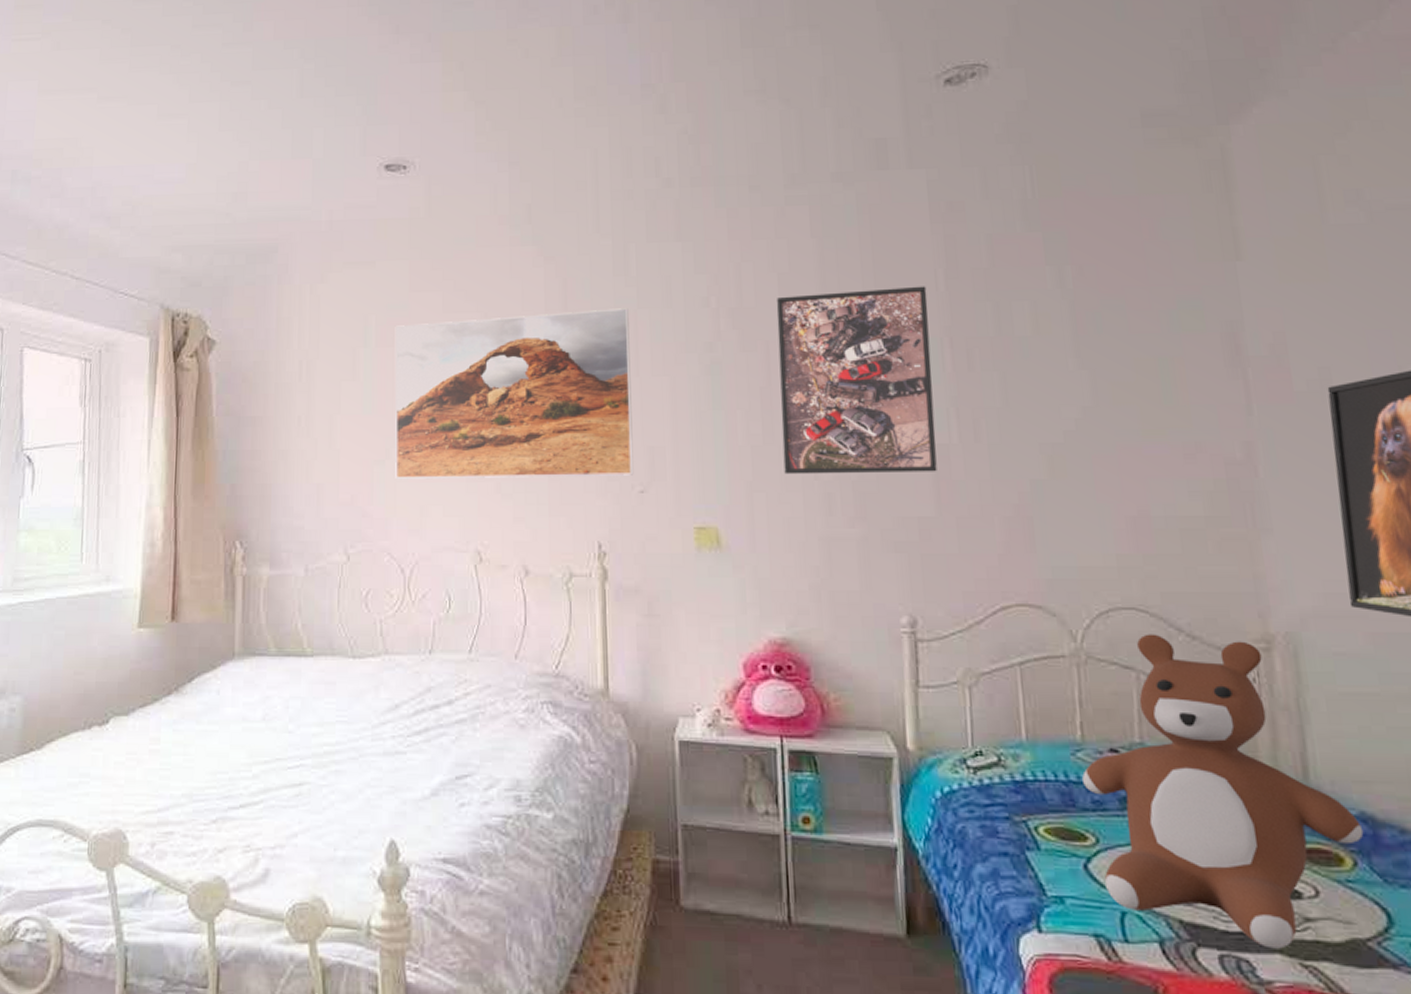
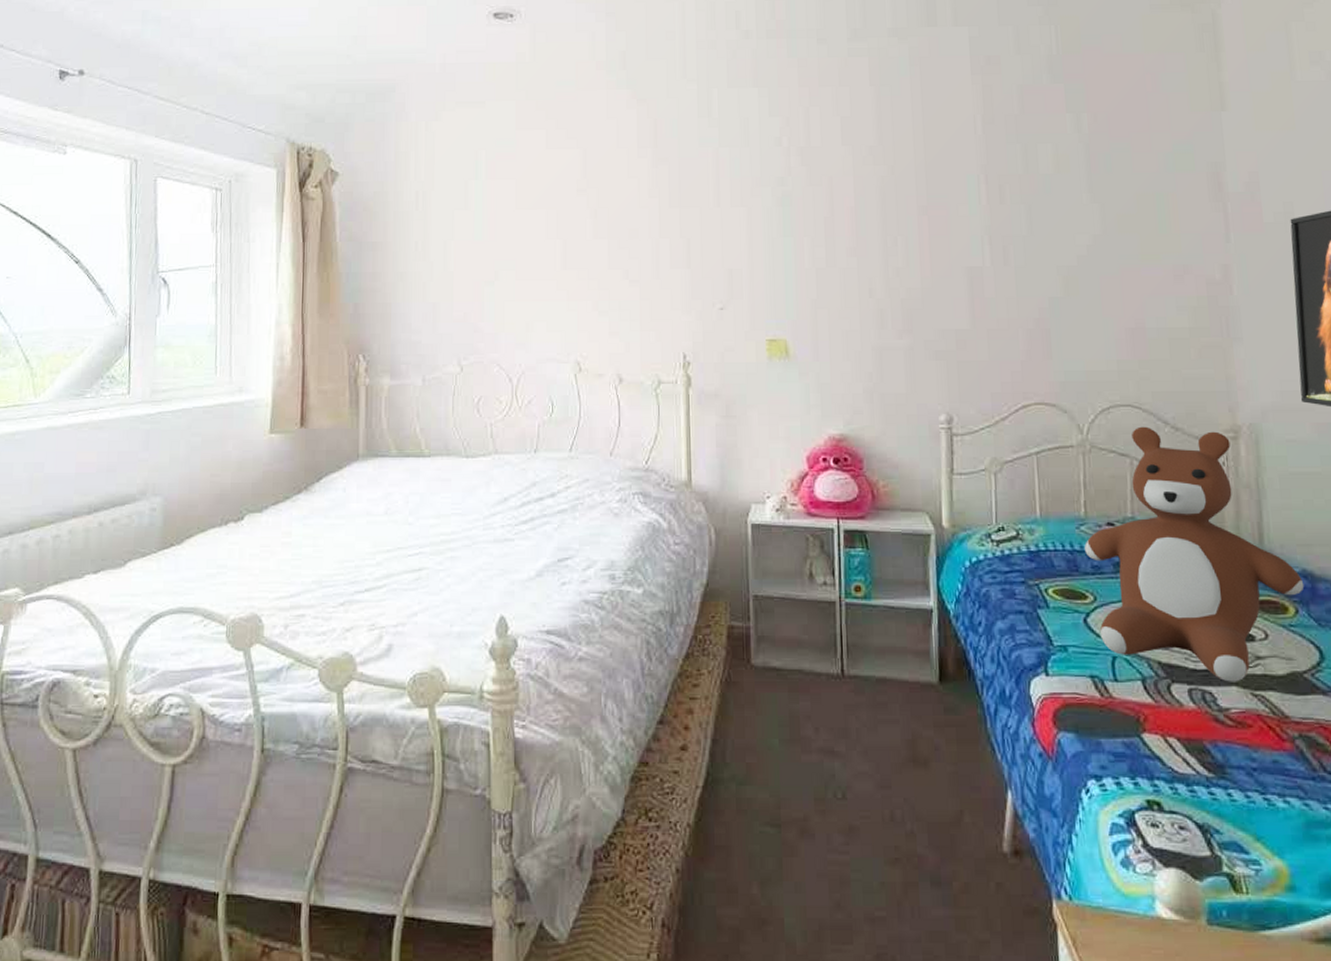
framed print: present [394,308,634,480] -> none [503,146,715,299]
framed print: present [776,286,937,475] -> none [839,130,972,293]

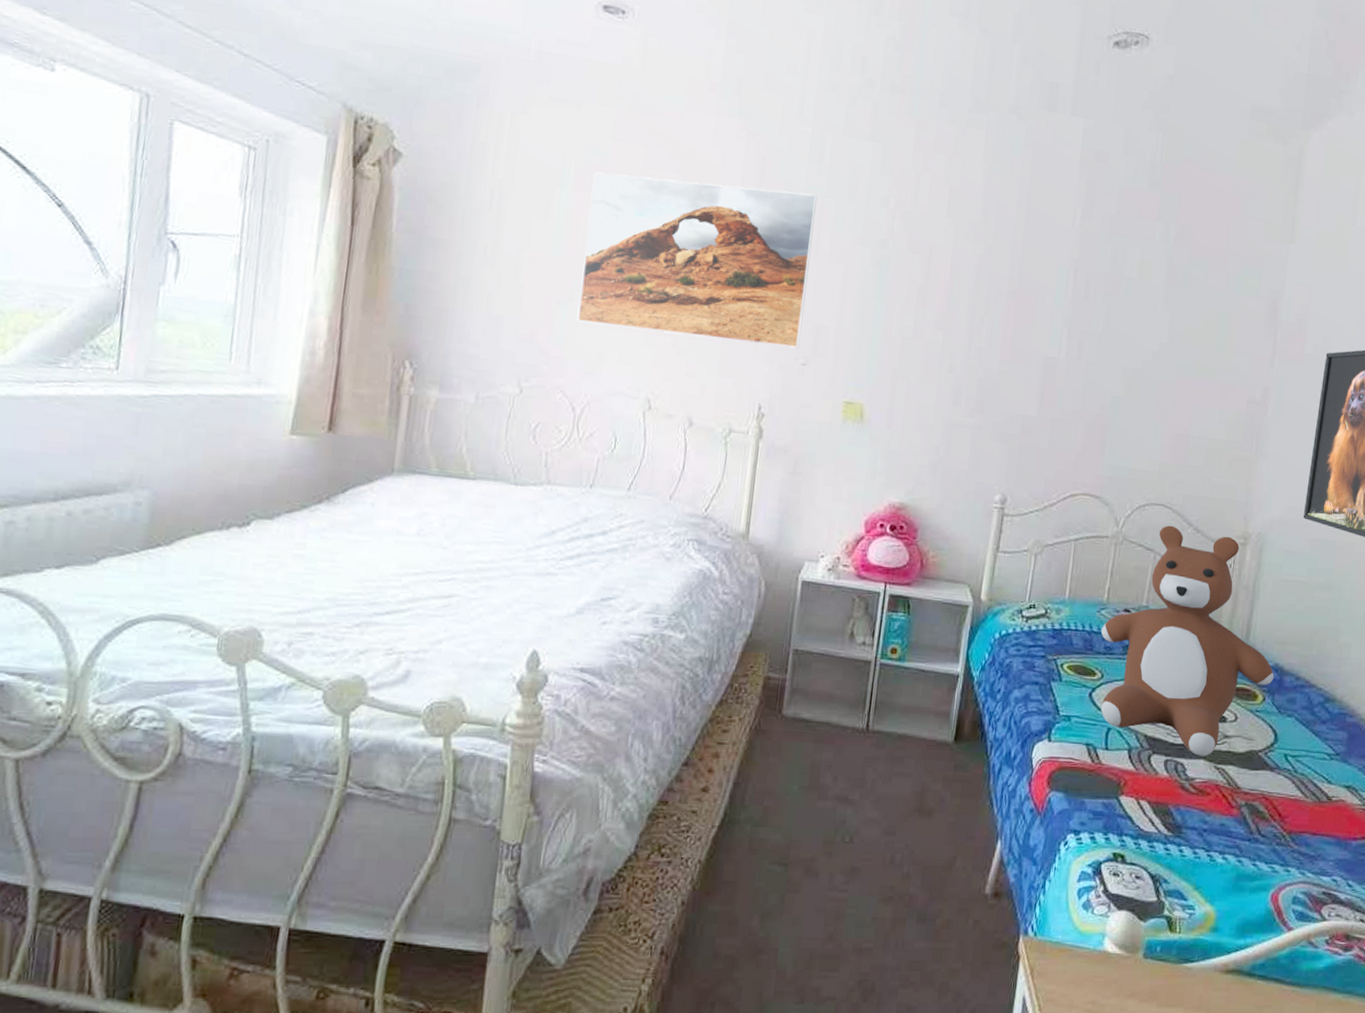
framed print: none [503,146,715,299] -> present [577,172,817,349]

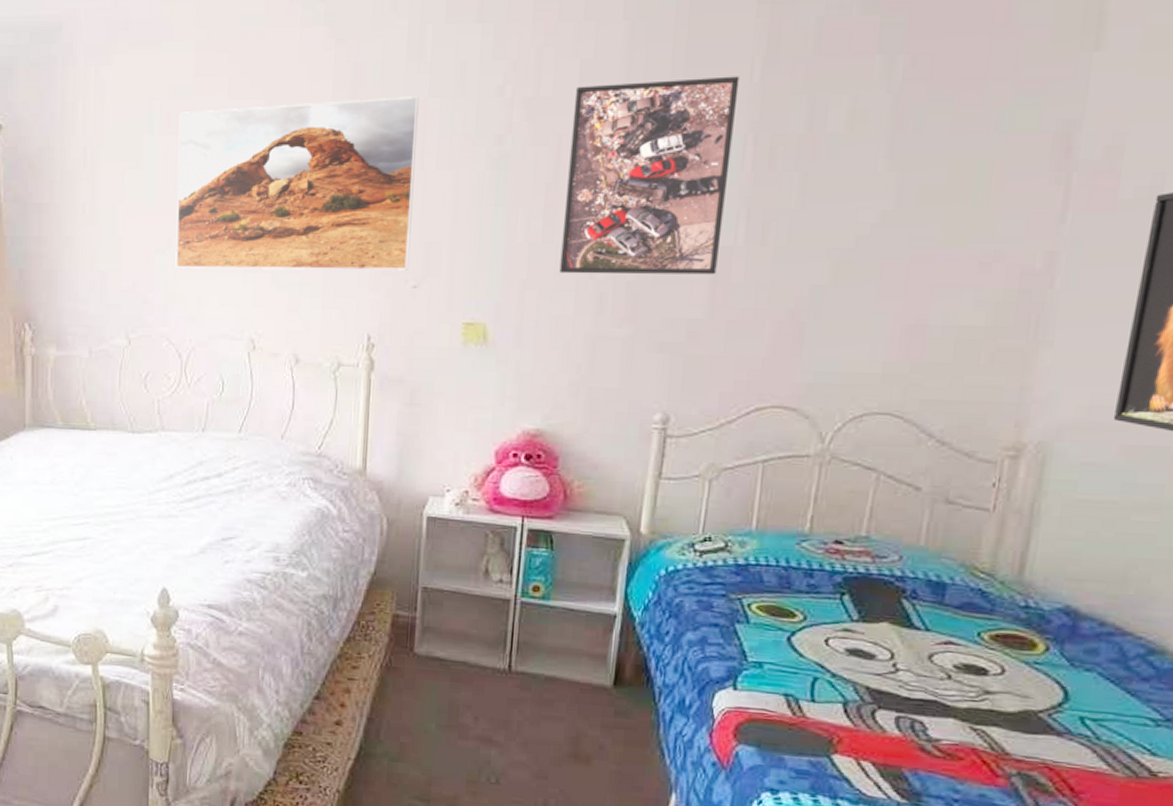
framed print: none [925,209,1066,380] -> present [559,76,740,275]
teddy bear: present [1101,525,1274,756] -> none [802,438,1064,715]

